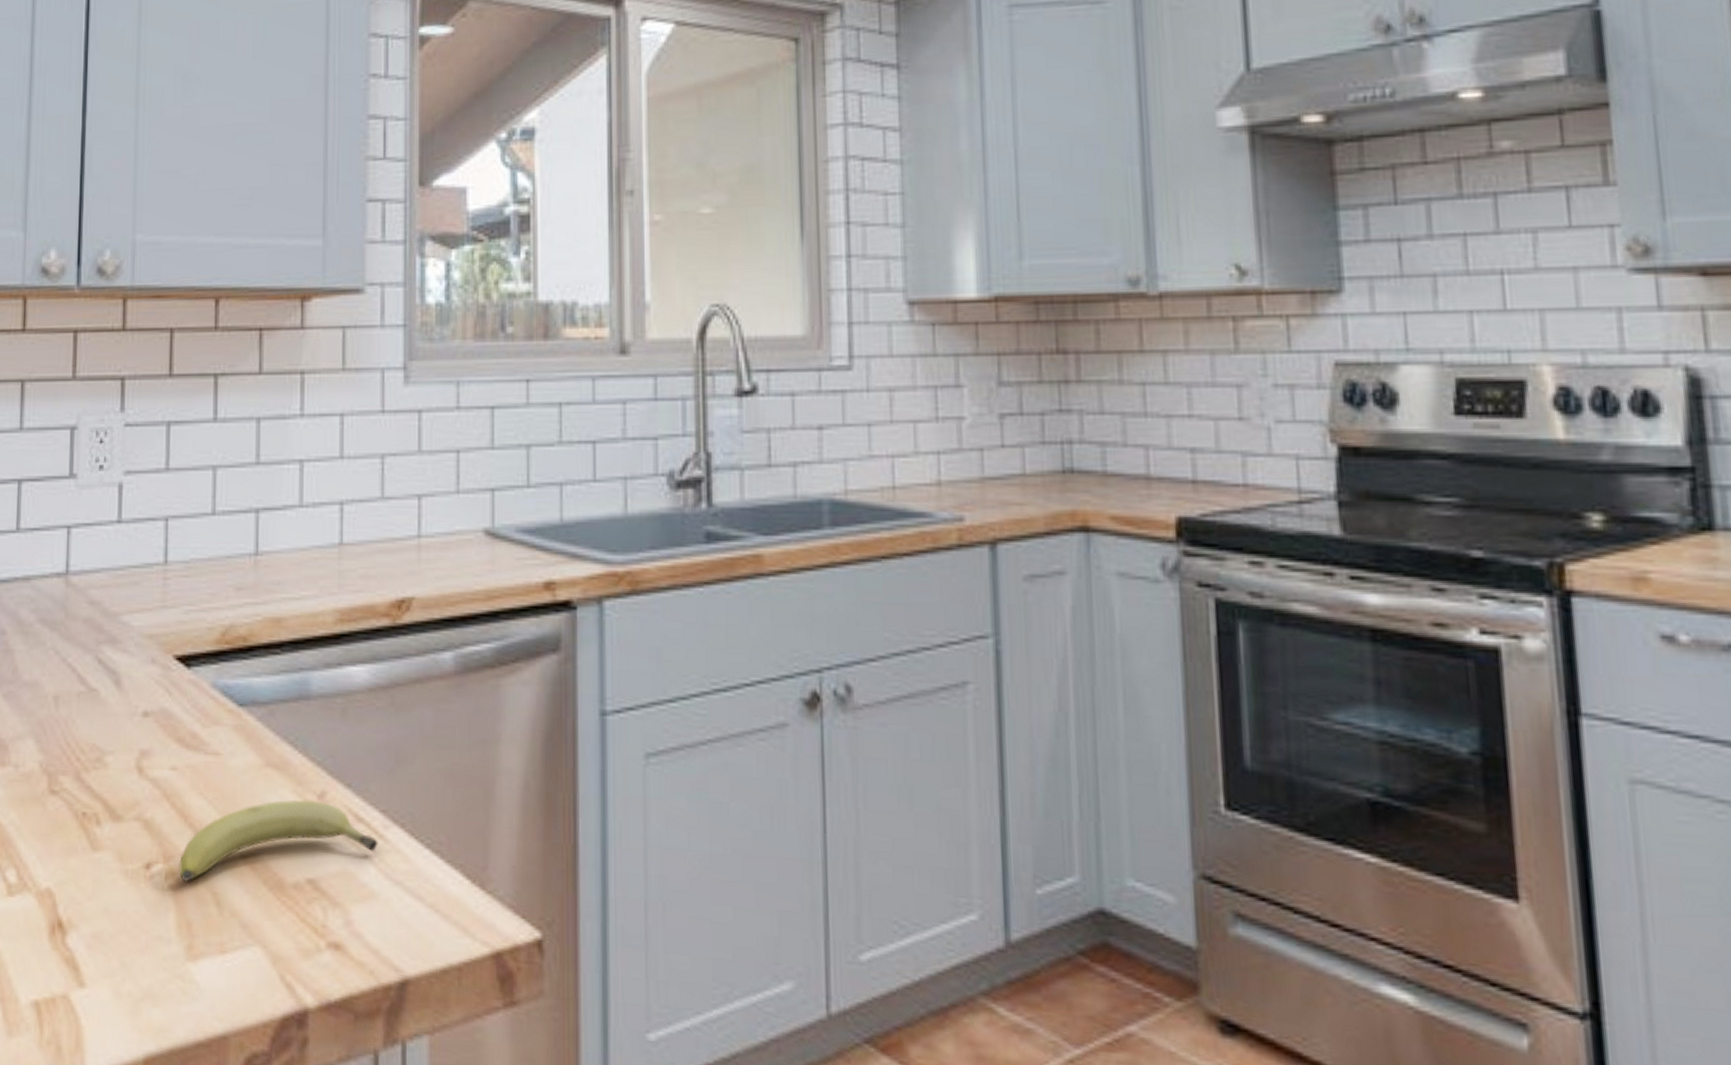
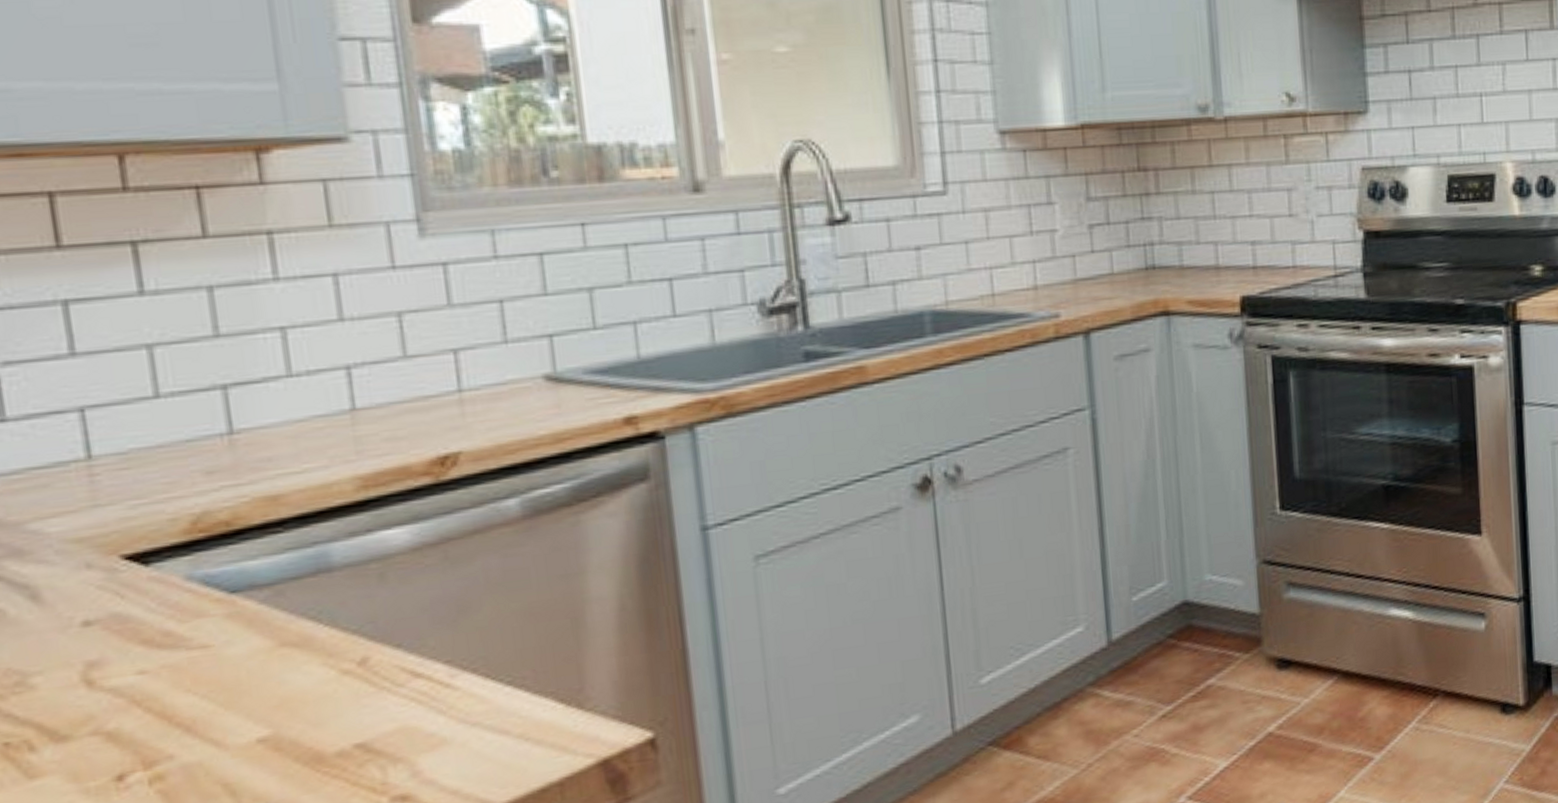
fruit: present [179,799,378,882] -> none [167,667,445,782]

